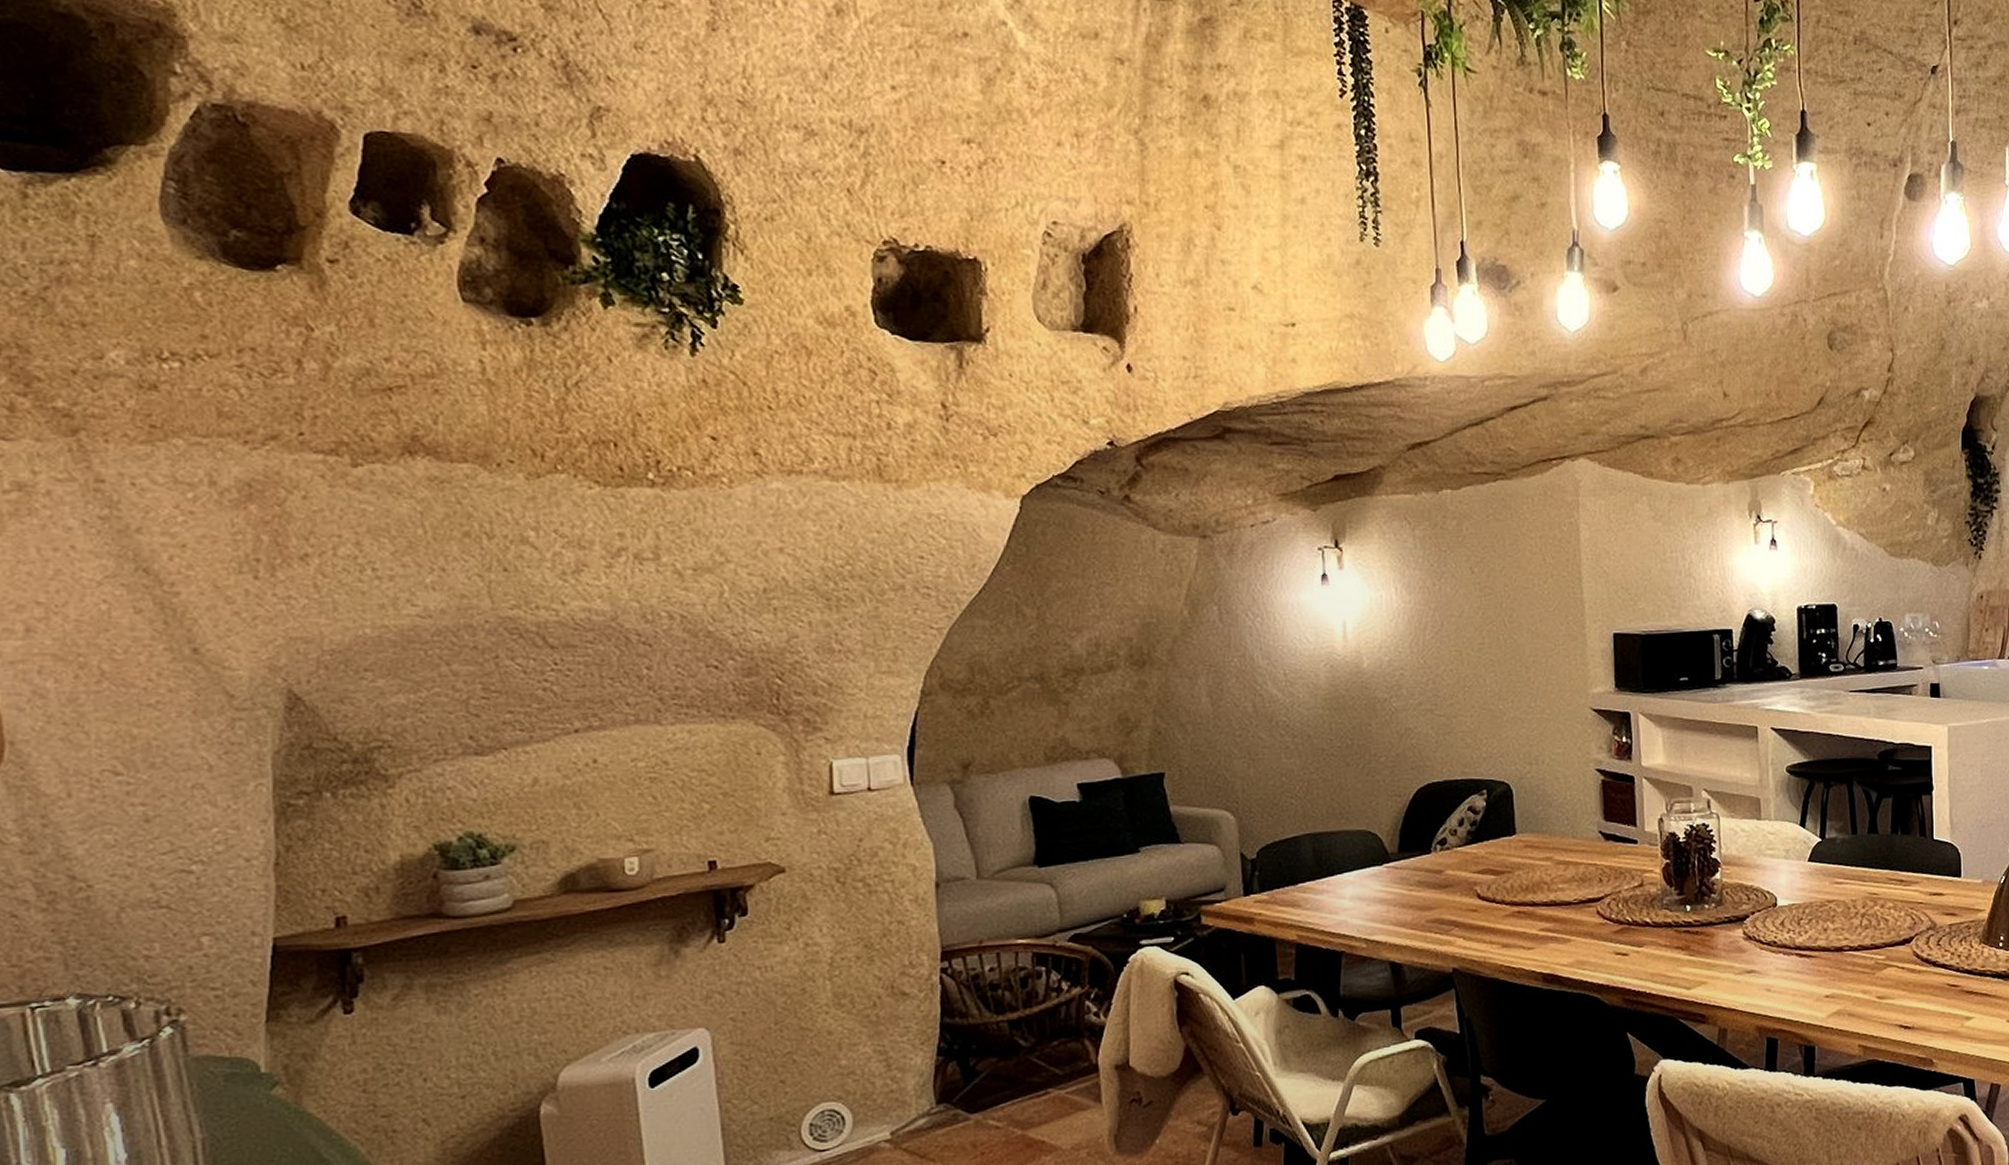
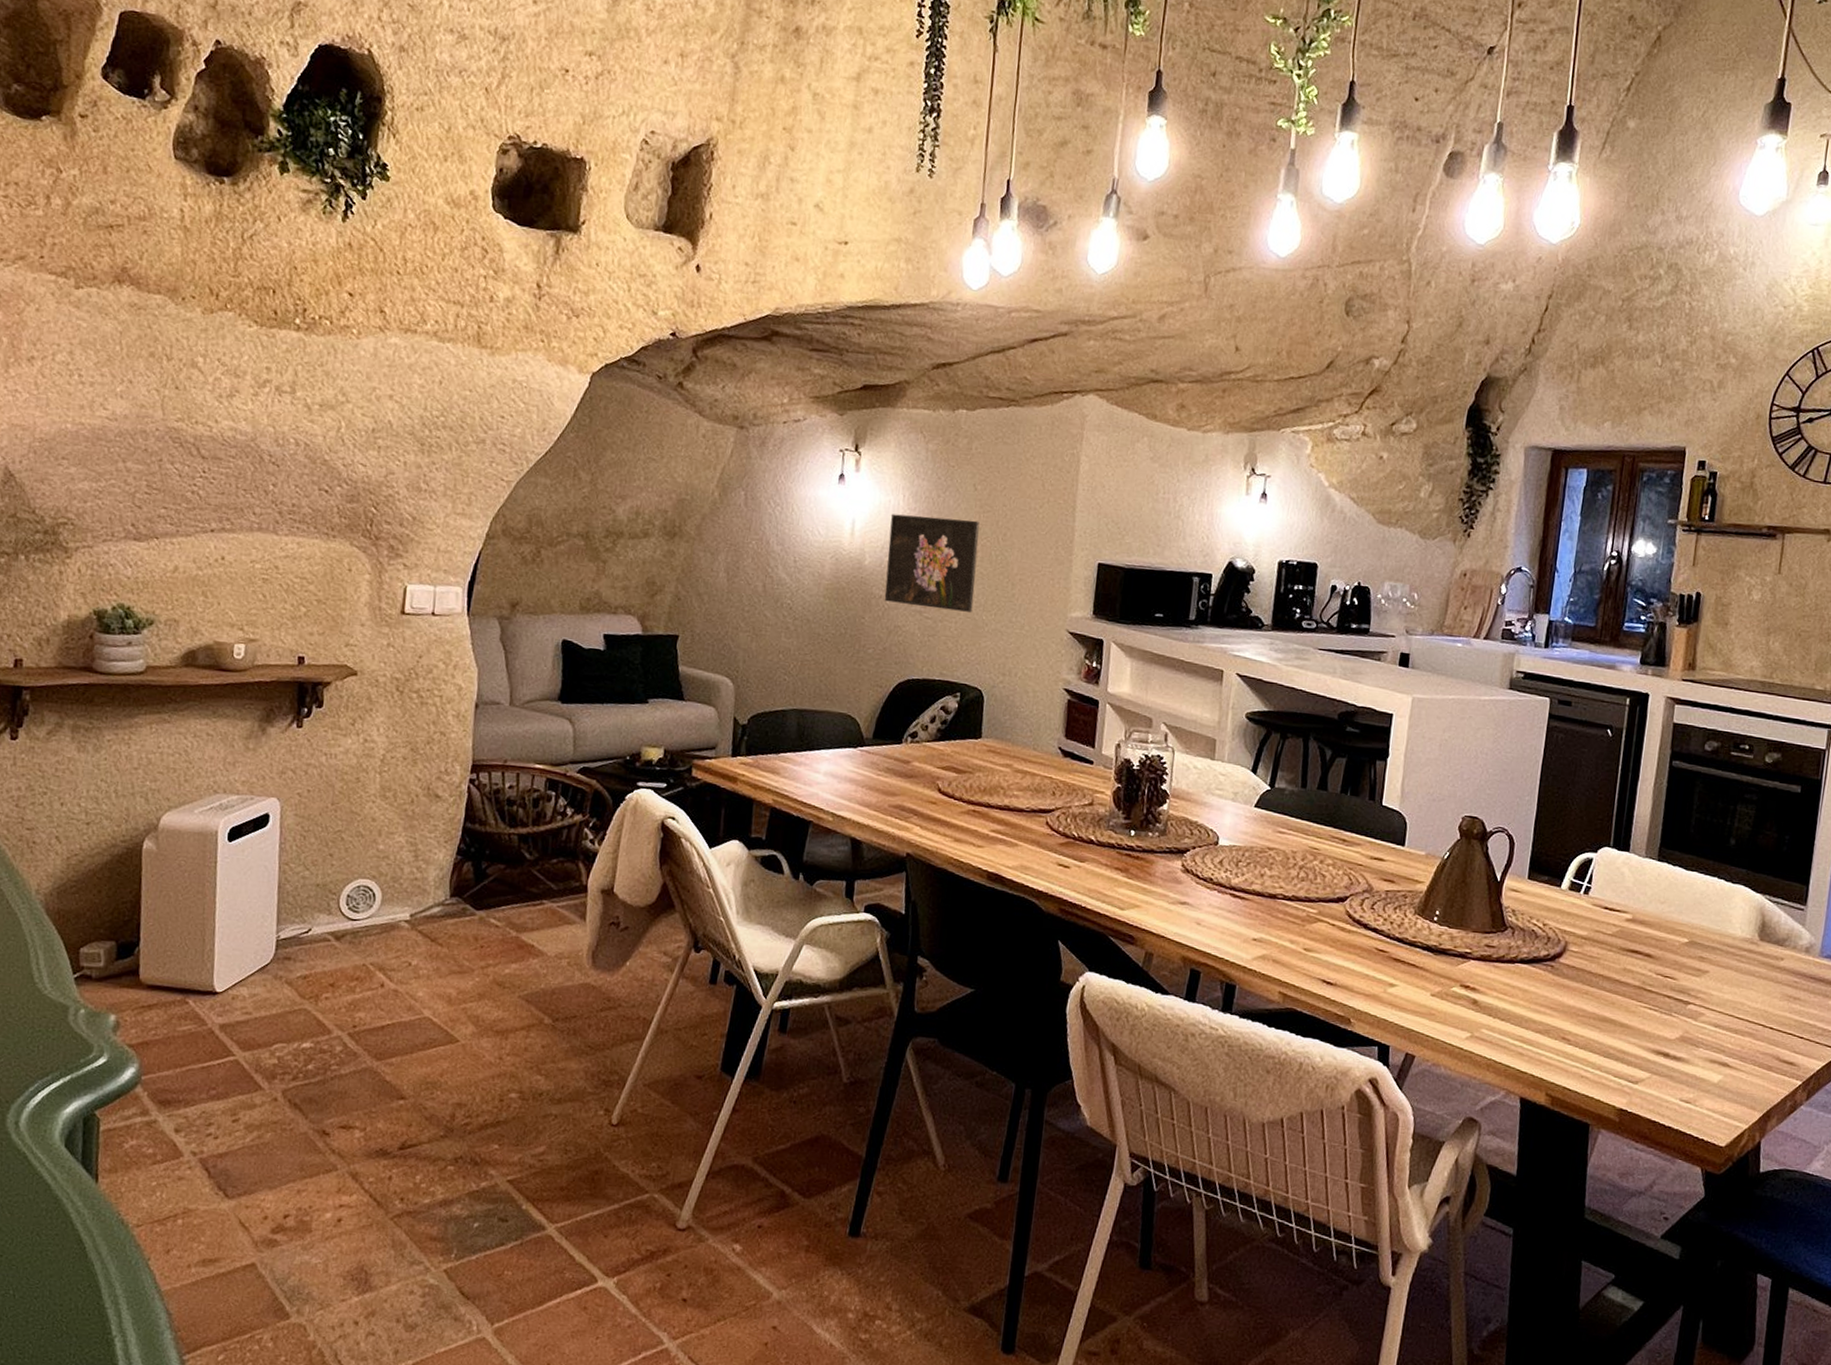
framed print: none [1385,605,1487,705] -> present [884,514,980,612]

